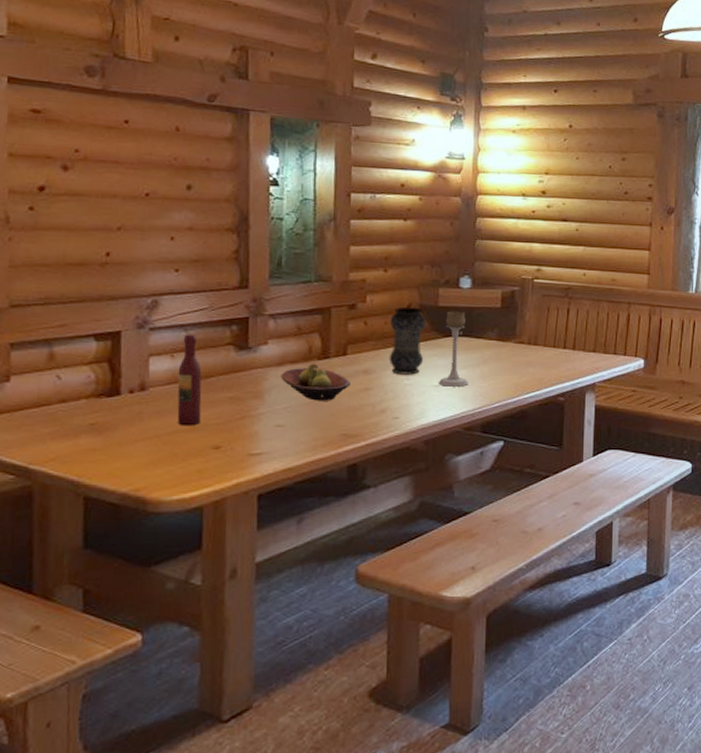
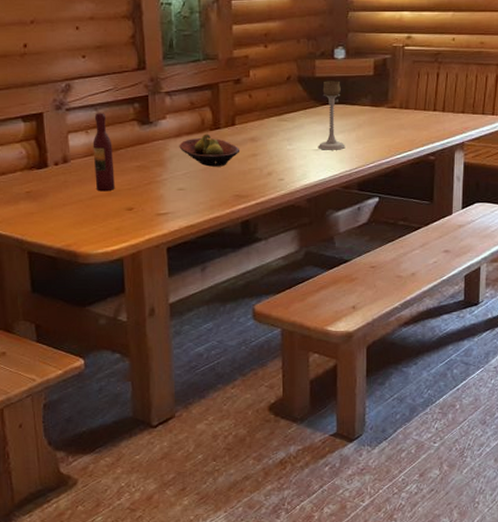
vase: present [388,306,427,375] -> none [272,79,305,141]

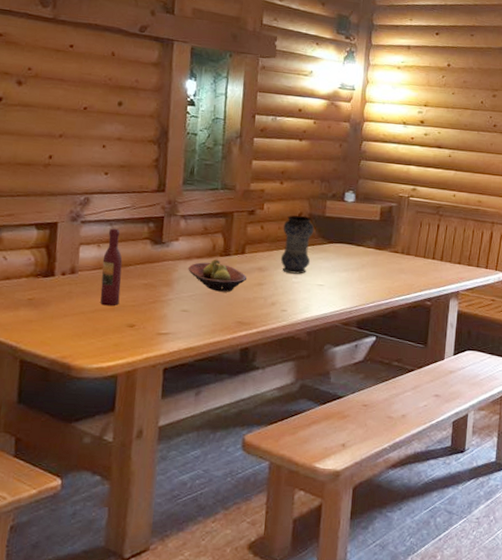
vase: none [272,79,305,141] -> present [280,215,315,274]
candle holder: present [318,81,346,150] -> none [322,221,349,287]

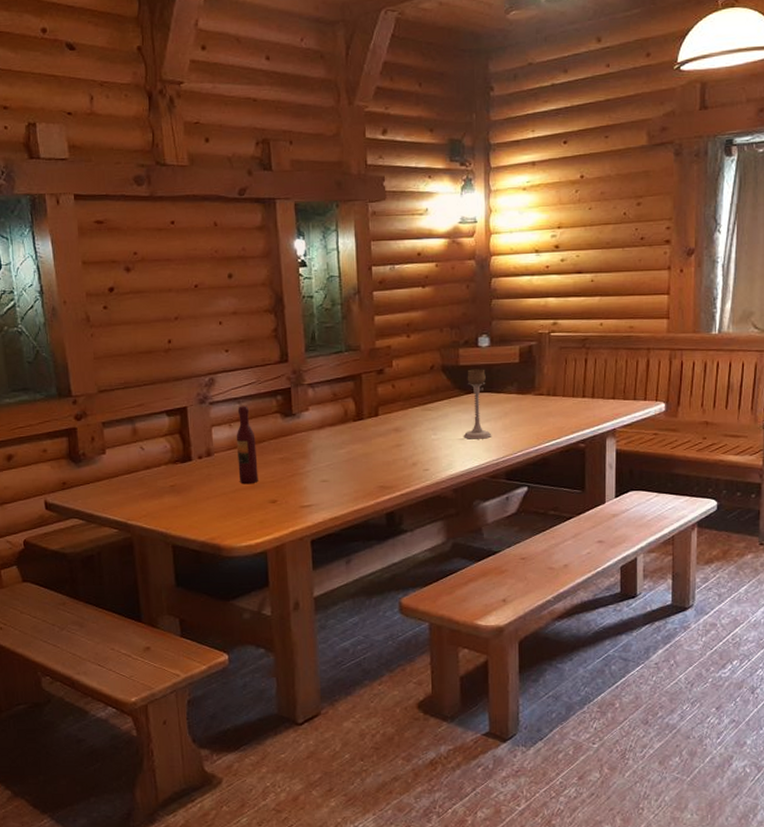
fruit bowl: present [188,259,246,292] -> none [322,424,383,458]
vase: present [280,215,315,274] -> none [415,368,449,431]
candle holder: none [322,221,349,287] -> present [463,369,492,439]

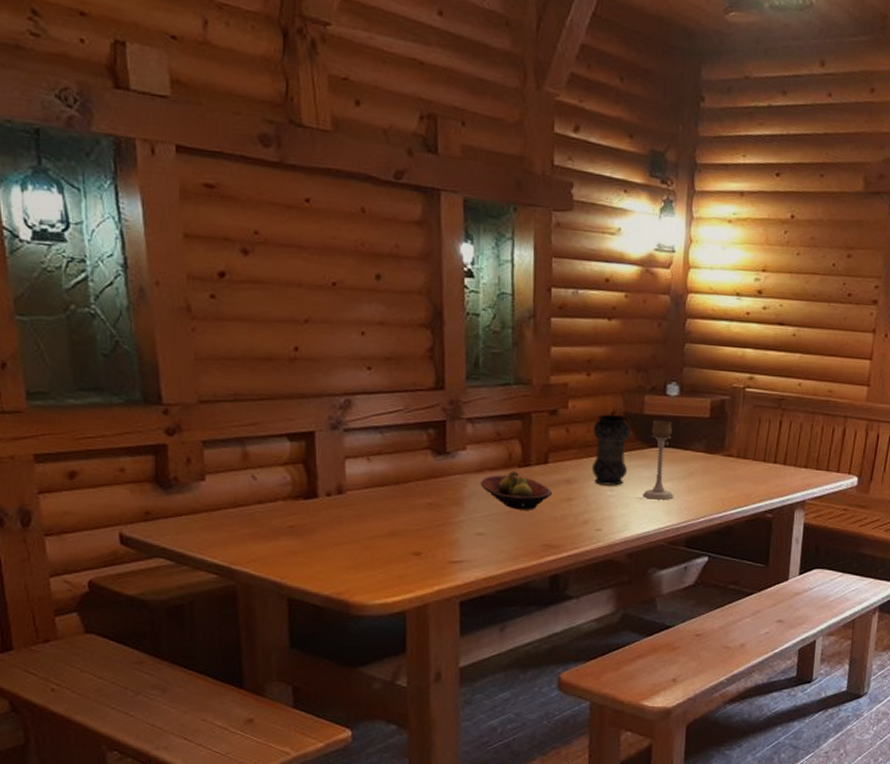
wine bottle: present [236,406,258,485] -> none [375,436,400,532]
fruit bowl: none [322,424,383,458] -> present [480,470,552,510]
vase: none [415,368,449,431] -> present [591,414,631,486]

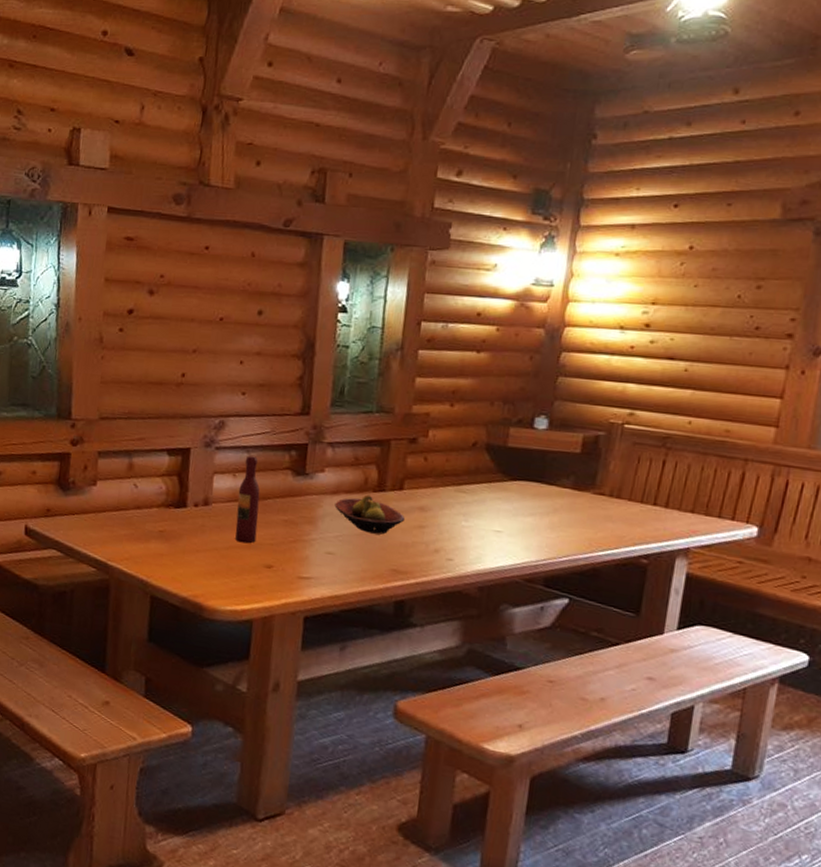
wine bottle: none [375,436,400,532] -> present [235,456,261,544]
vase: present [591,414,631,486] -> none [447,444,493,517]
candle holder: present [642,420,674,500] -> none [499,452,538,536]

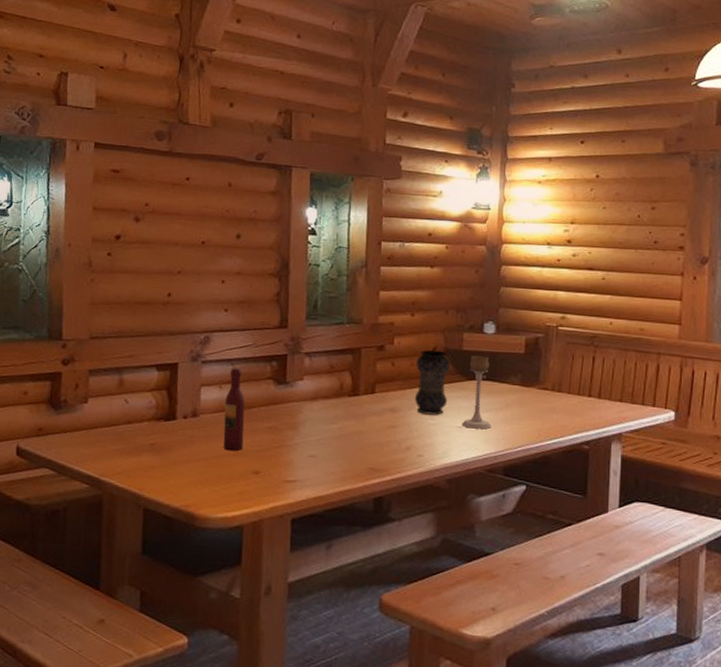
fruit bowl: present [334,494,405,535] -> none [314,399,378,436]
vase: none [447,444,493,517] -> present [414,349,451,415]
candle holder: none [499,452,538,536] -> present [461,355,492,430]

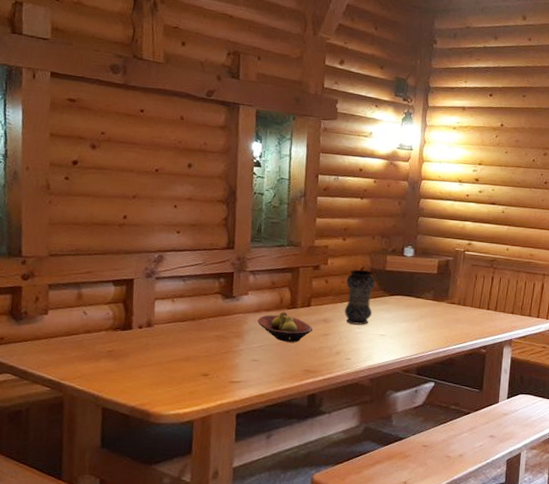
wine bottle: present [223,368,245,451] -> none [175,284,196,357]
fruit bowl: none [314,399,378,436] -> present [257,311,312,343]
candle holder: present [461,355,492,430] -> none [383,274,408,337]

